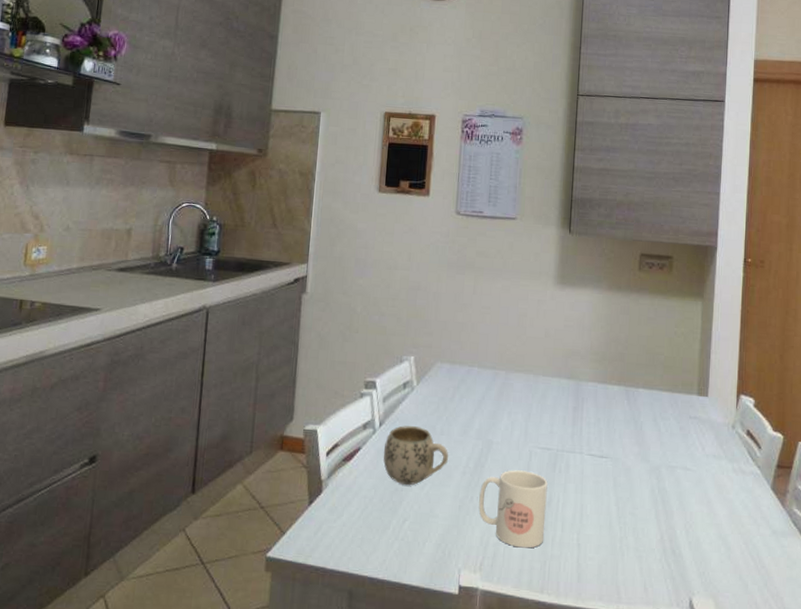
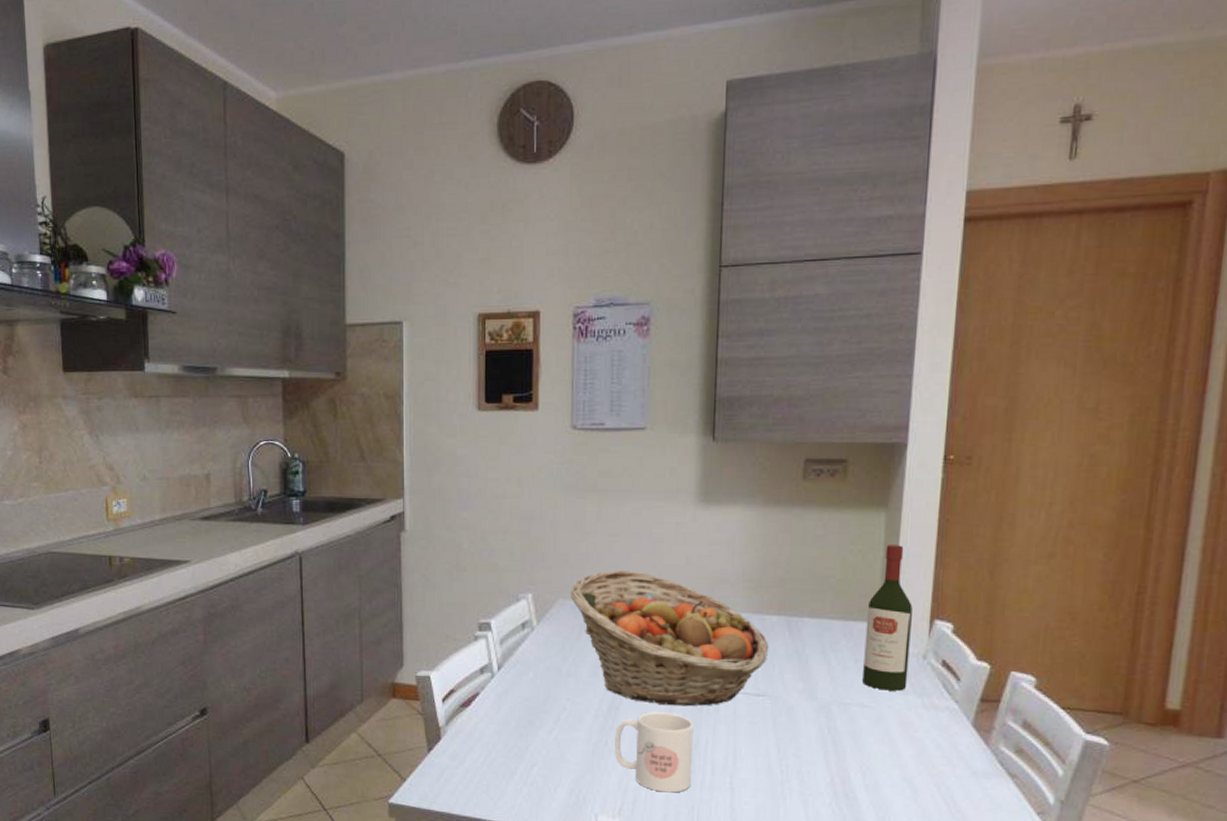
mug: present [383,425,449,486] -> none [504,668,578,731]
fruit basket: none [447,339,611,466] -> present [571,571,769,707]
wine bottle: none [686,329,723,456] -> present [862,545,912,691]

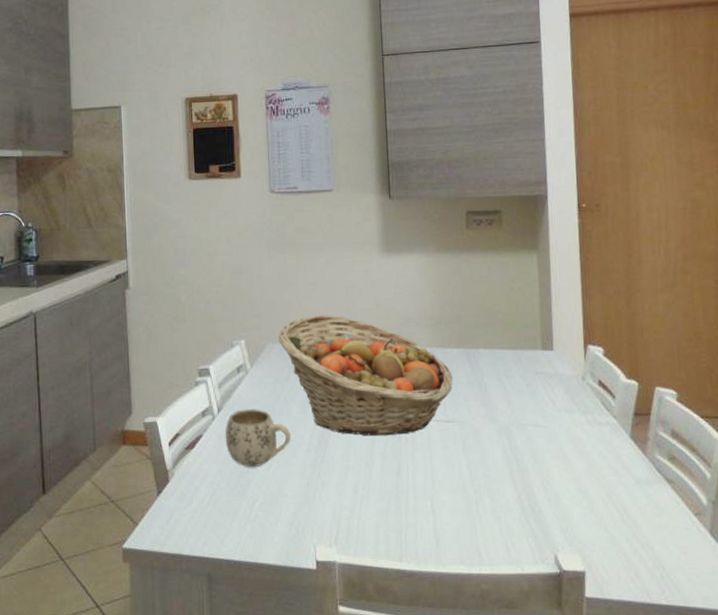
mug: none [504,668,578,731] -> present [225,409,291,468]
mug: present [615,712,694,793] -> none [326,442,398,519]
wine bottle: present [862,545,912,691] -> none [531,281,572,410]

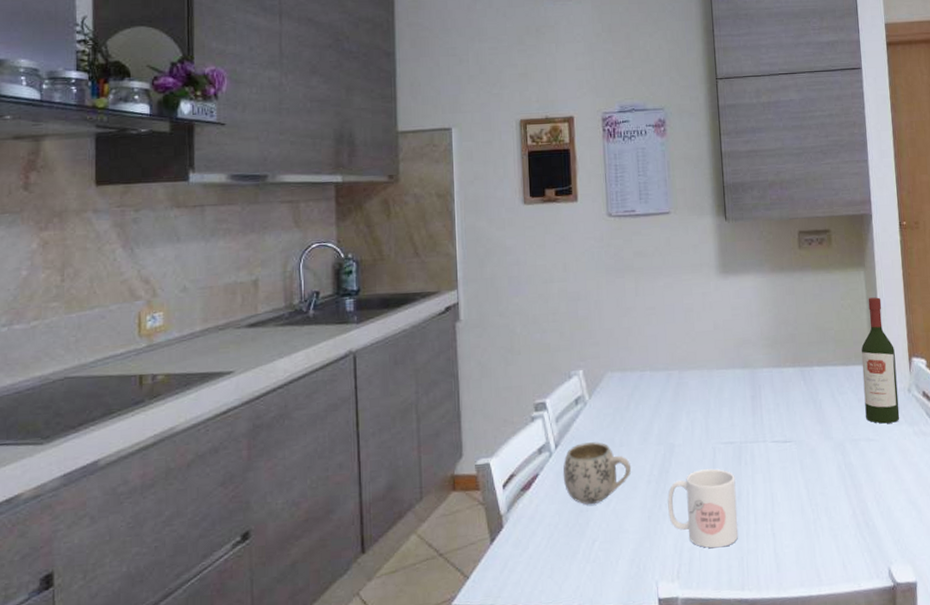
fruit basket: present [278,315,453,436] -> none [617,340,790,462]
mug: none [326,442,398,519] -> present [667,468,739,549]
wine bottle: none [531,281,572,410] -> present [861,297,900,424]

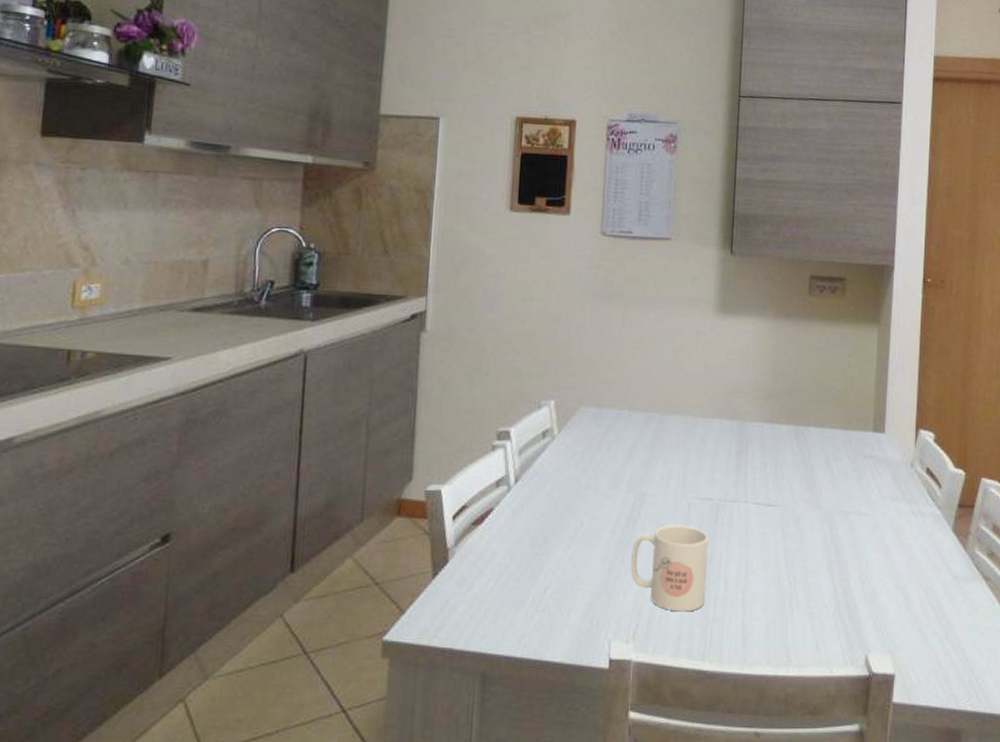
mug: present [563,442,632,505] -> none [520,481,596,549]
wine bottle: present [861,297,900,424] -> none [861,358,901,498]

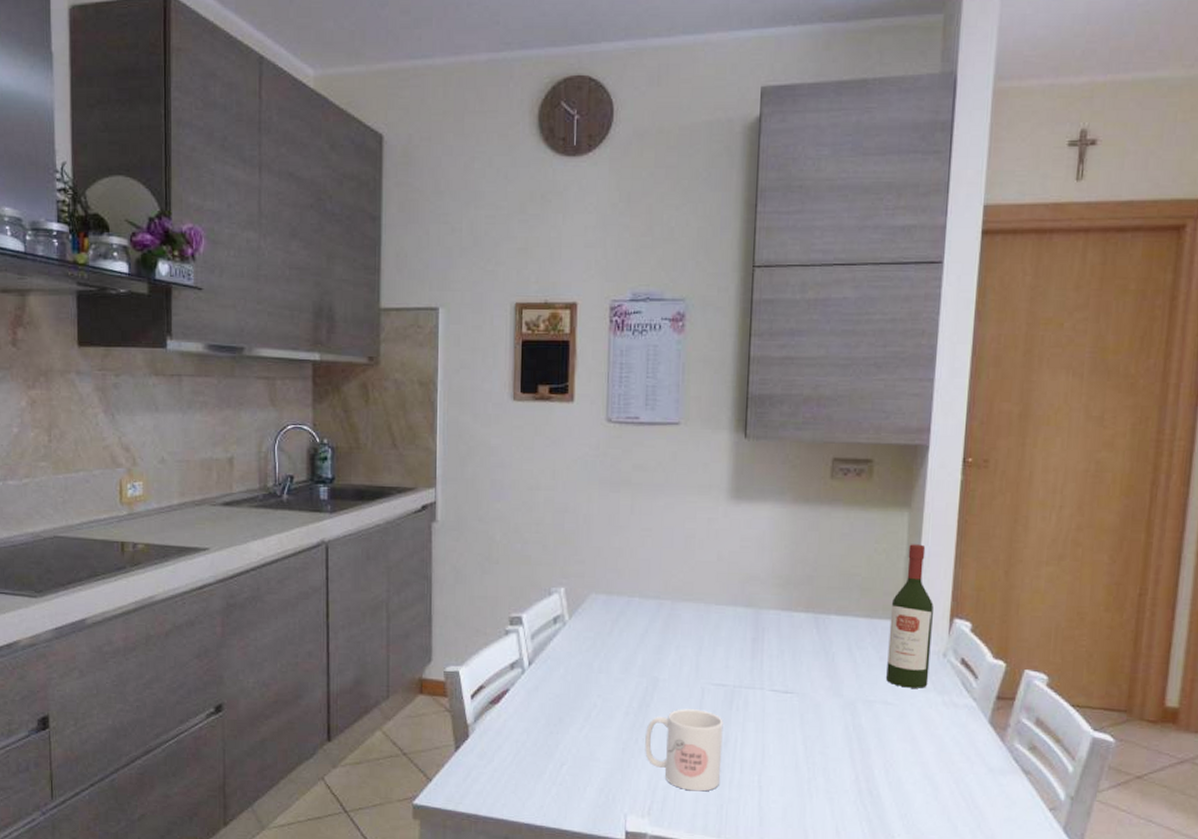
wine bottle: none [861,358,901,498] -> present [886,544,934,688]

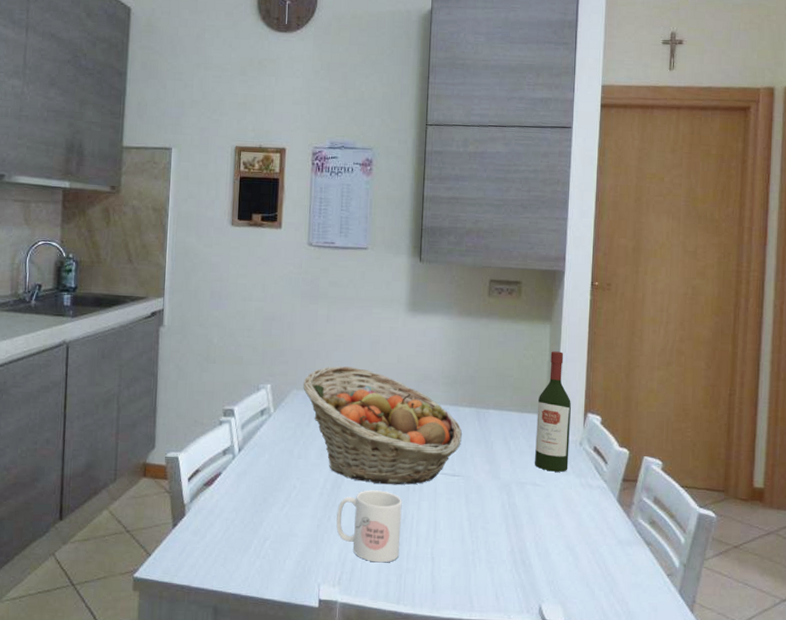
fruit basket: none [603,565,797,704] -> present [303,366,463,485]

